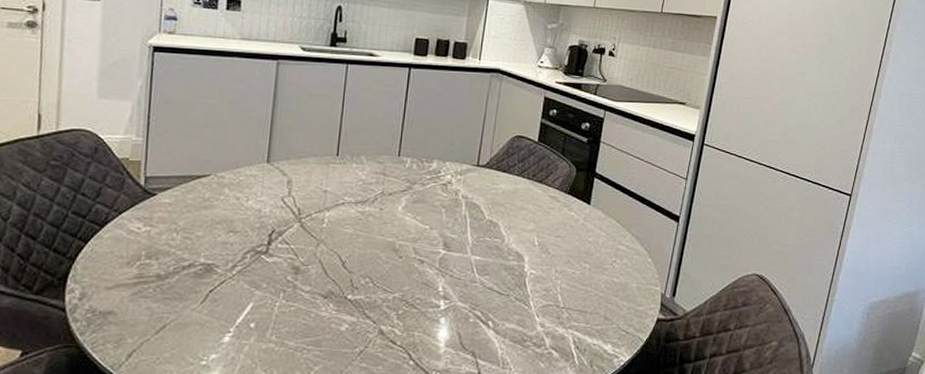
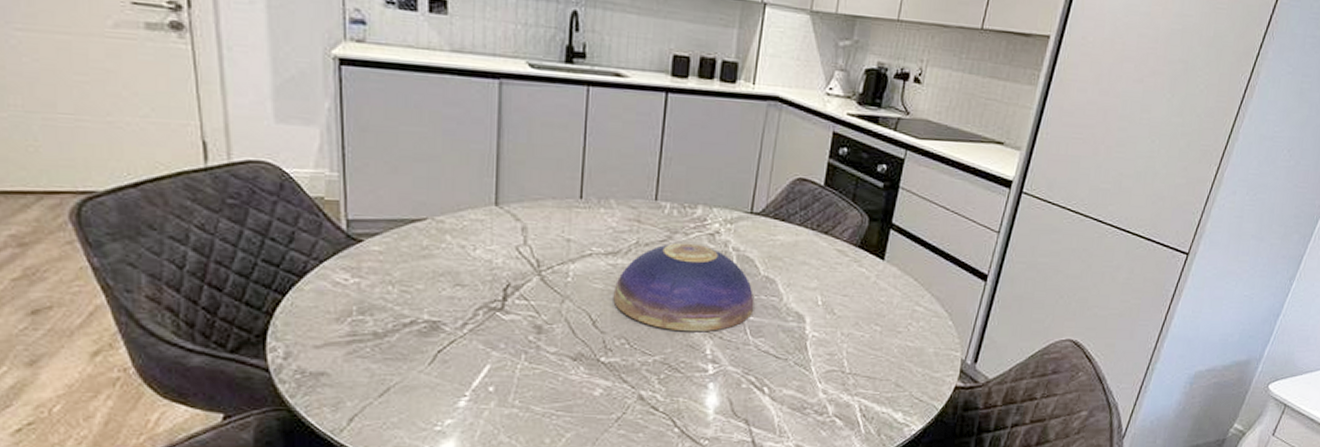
decorative bowl: none [360,192,481,271] -> present [613,242,755,332]

